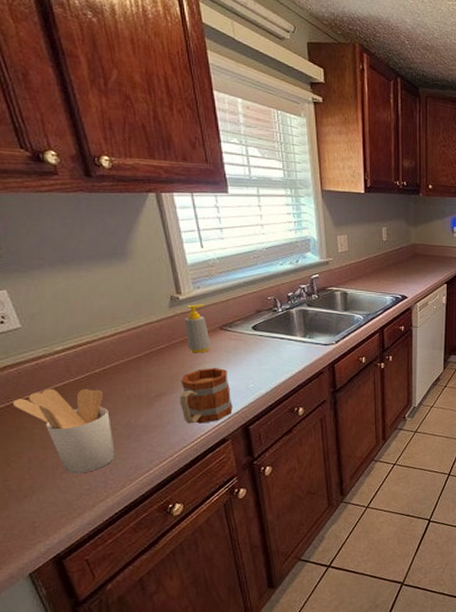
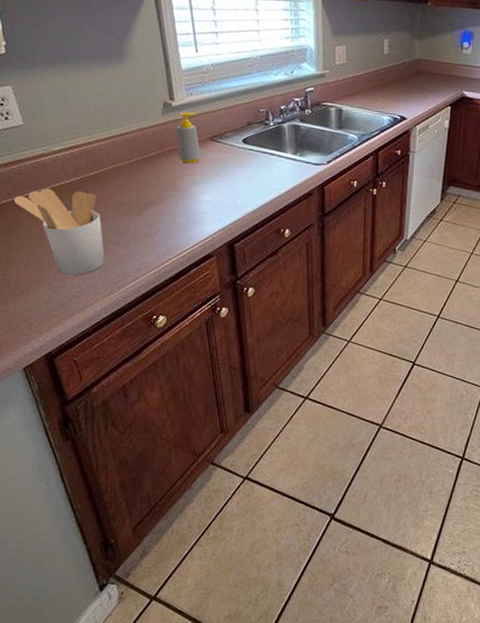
mug: present [179,367,233,424] -> none [168,179,219,237]

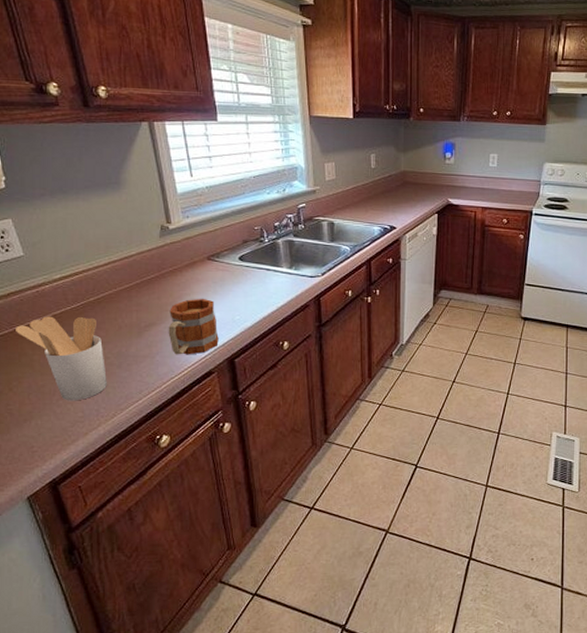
mug: none [168,179,219,237] -> present [168,298,219,355]
soap bottle: present [176,112,201,164] -> none [174,234,198,284]

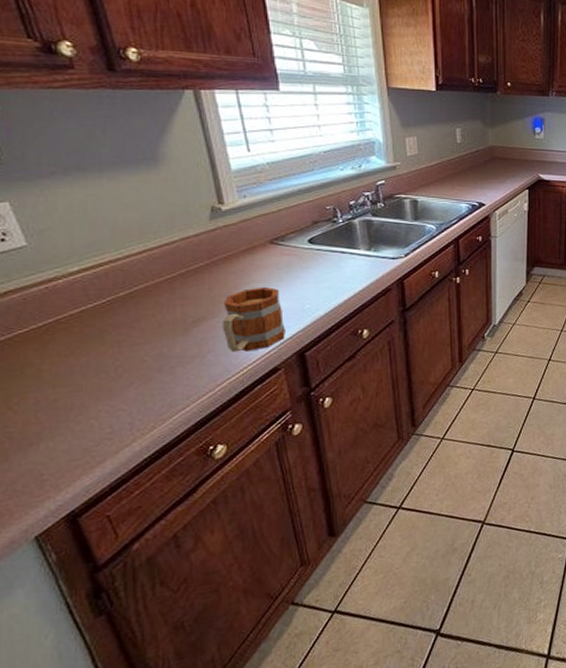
utensil holder: present [16,316,107,401] -> none [16,315,143,416]

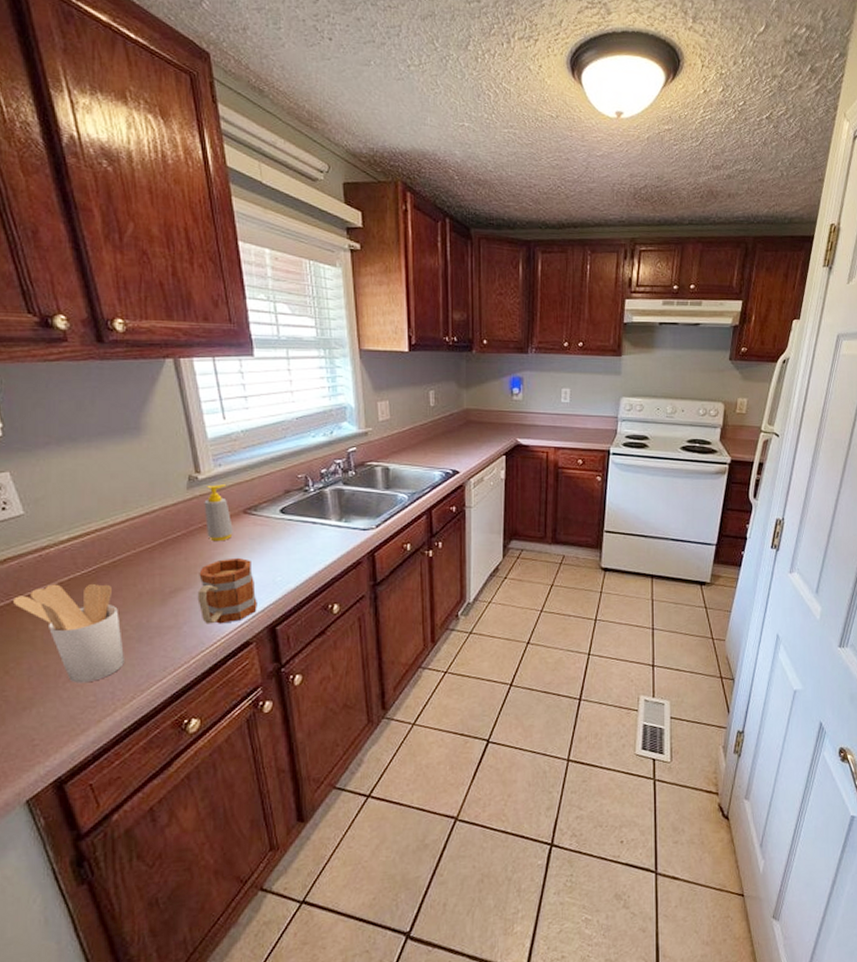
utensil holder: none [16,315,143,416] -> present [13,584,124,684]
soap bottle: none [228,215,259,272] -> present [204,484,233,542]

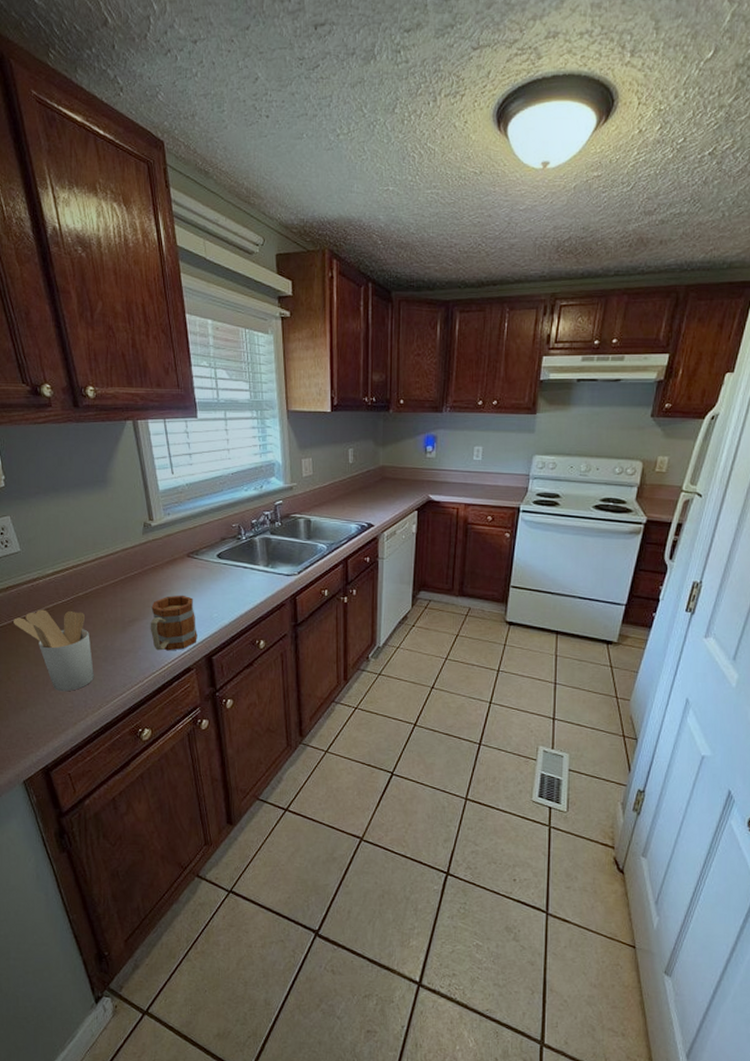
soap bottle: present [204,484,233,542] -> none [156,531,179,581]

